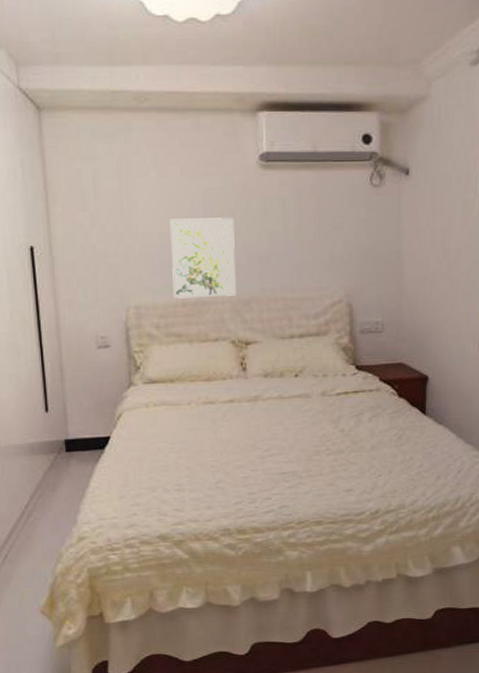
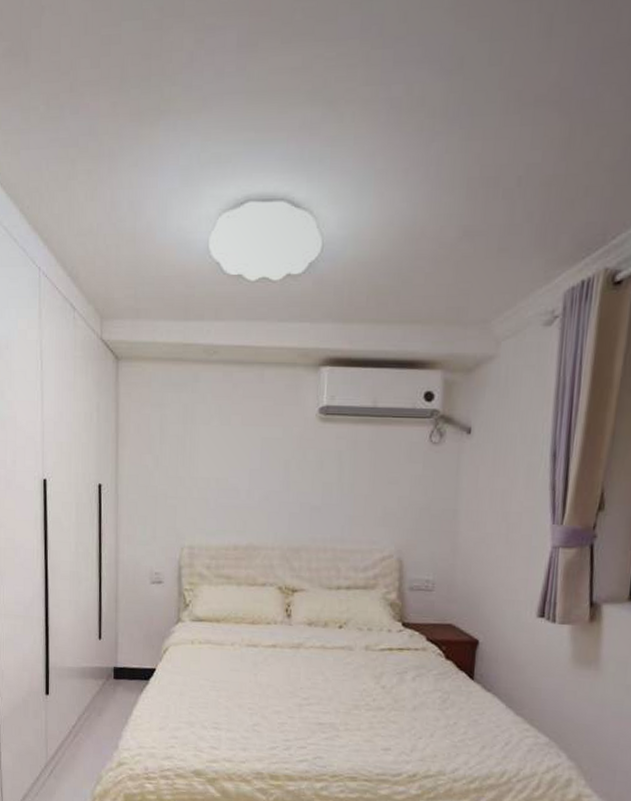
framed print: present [169,218,237,298] -> none [226,465,290,543]

